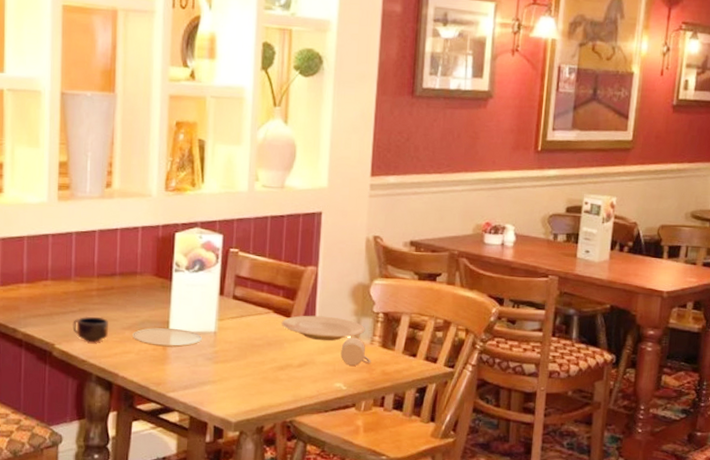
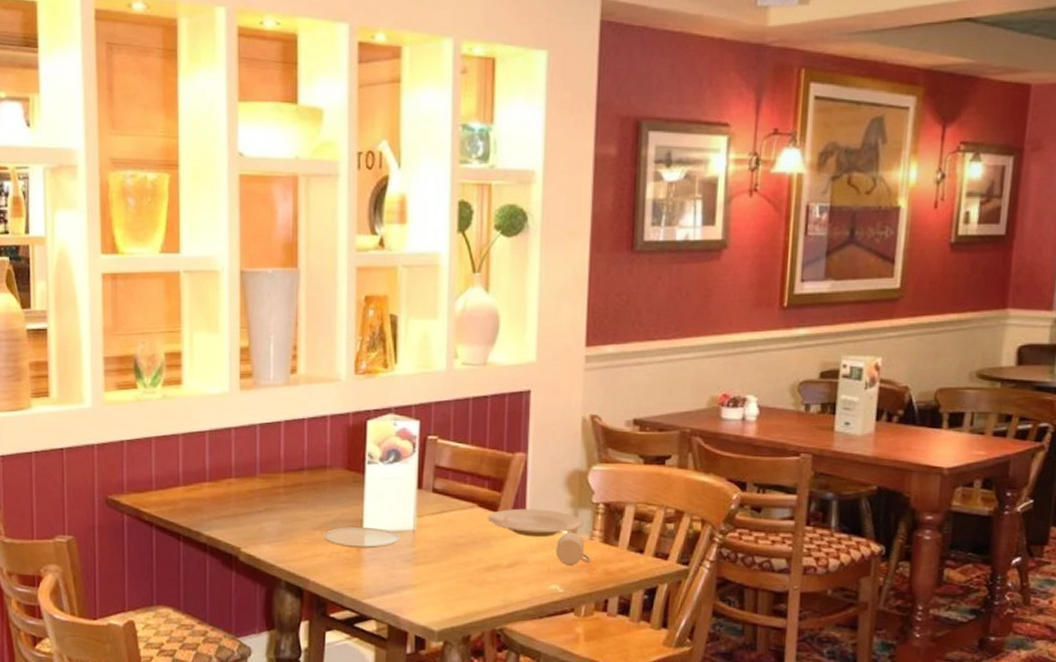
mug: present [72,317,109,342] -> none [259,516,298,544]

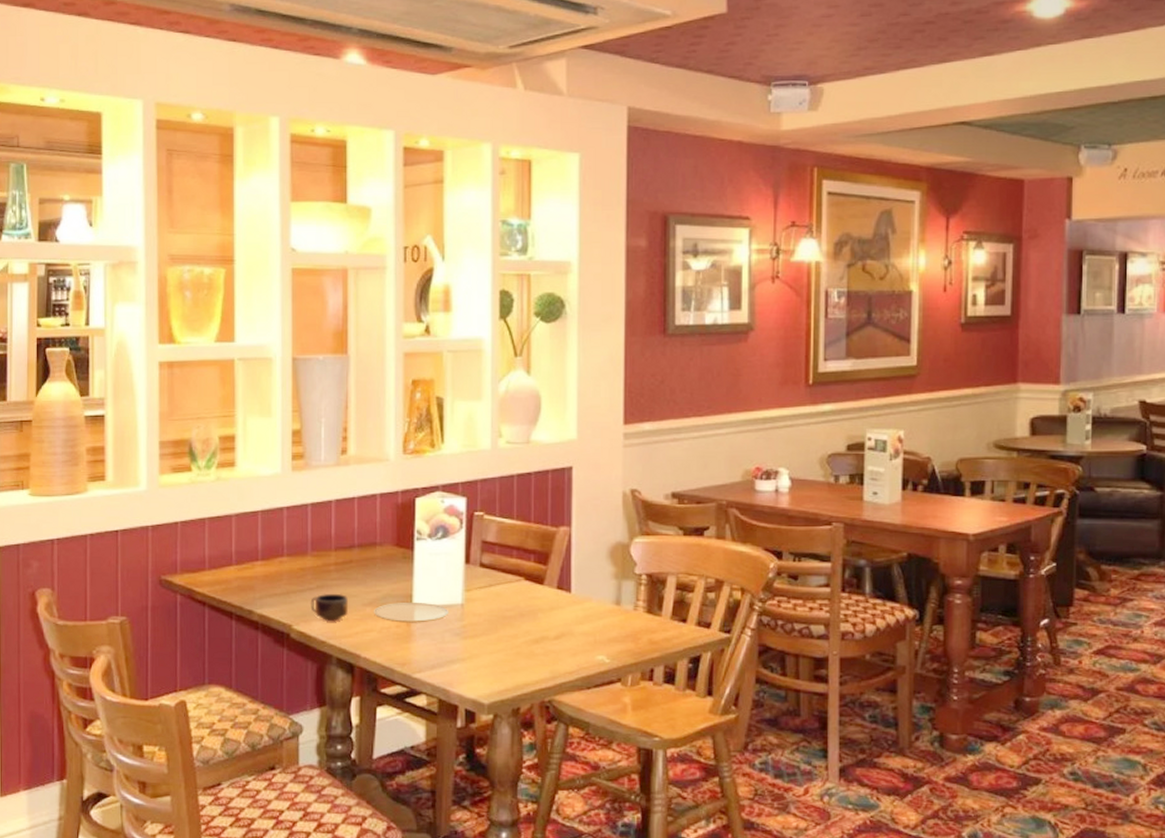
mug: none [259,516,298,544] -> present [310,593,349,621]
plate: present [487,508,583,538] -> none [533,581,627,609]
cup: present [556,532,591,565] -> none [601,603,636,635]

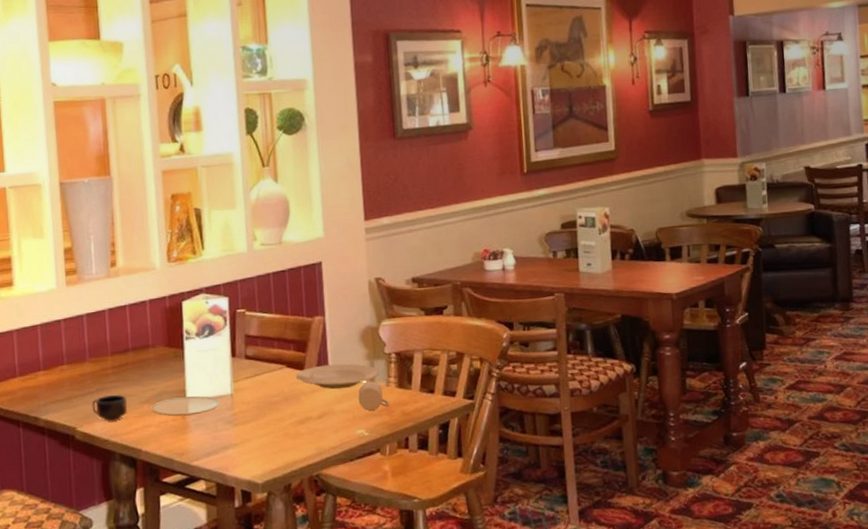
plate: none [533,581,627,609] -> present [295,363,380,390]
cup: none [601,603,636,635] -> present [358,381,390,410]

